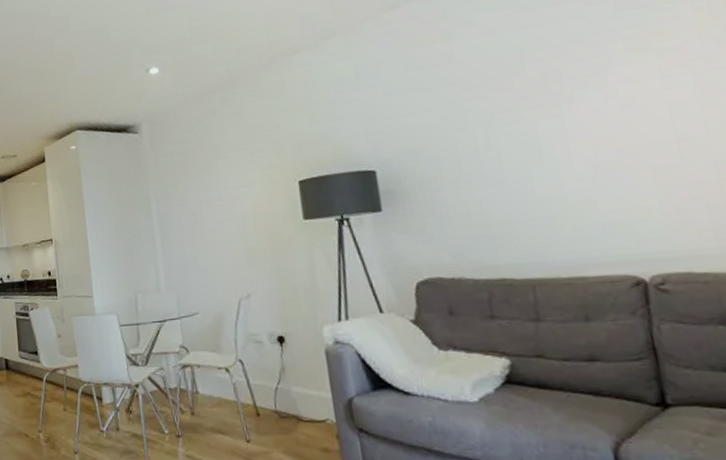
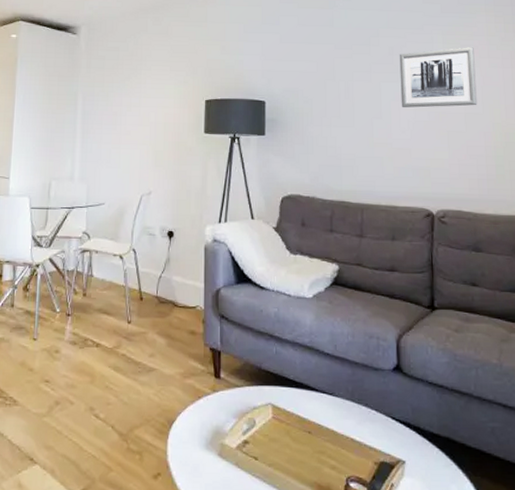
wall art: none [558,49,696,149] -> present [399,47,477,108]

